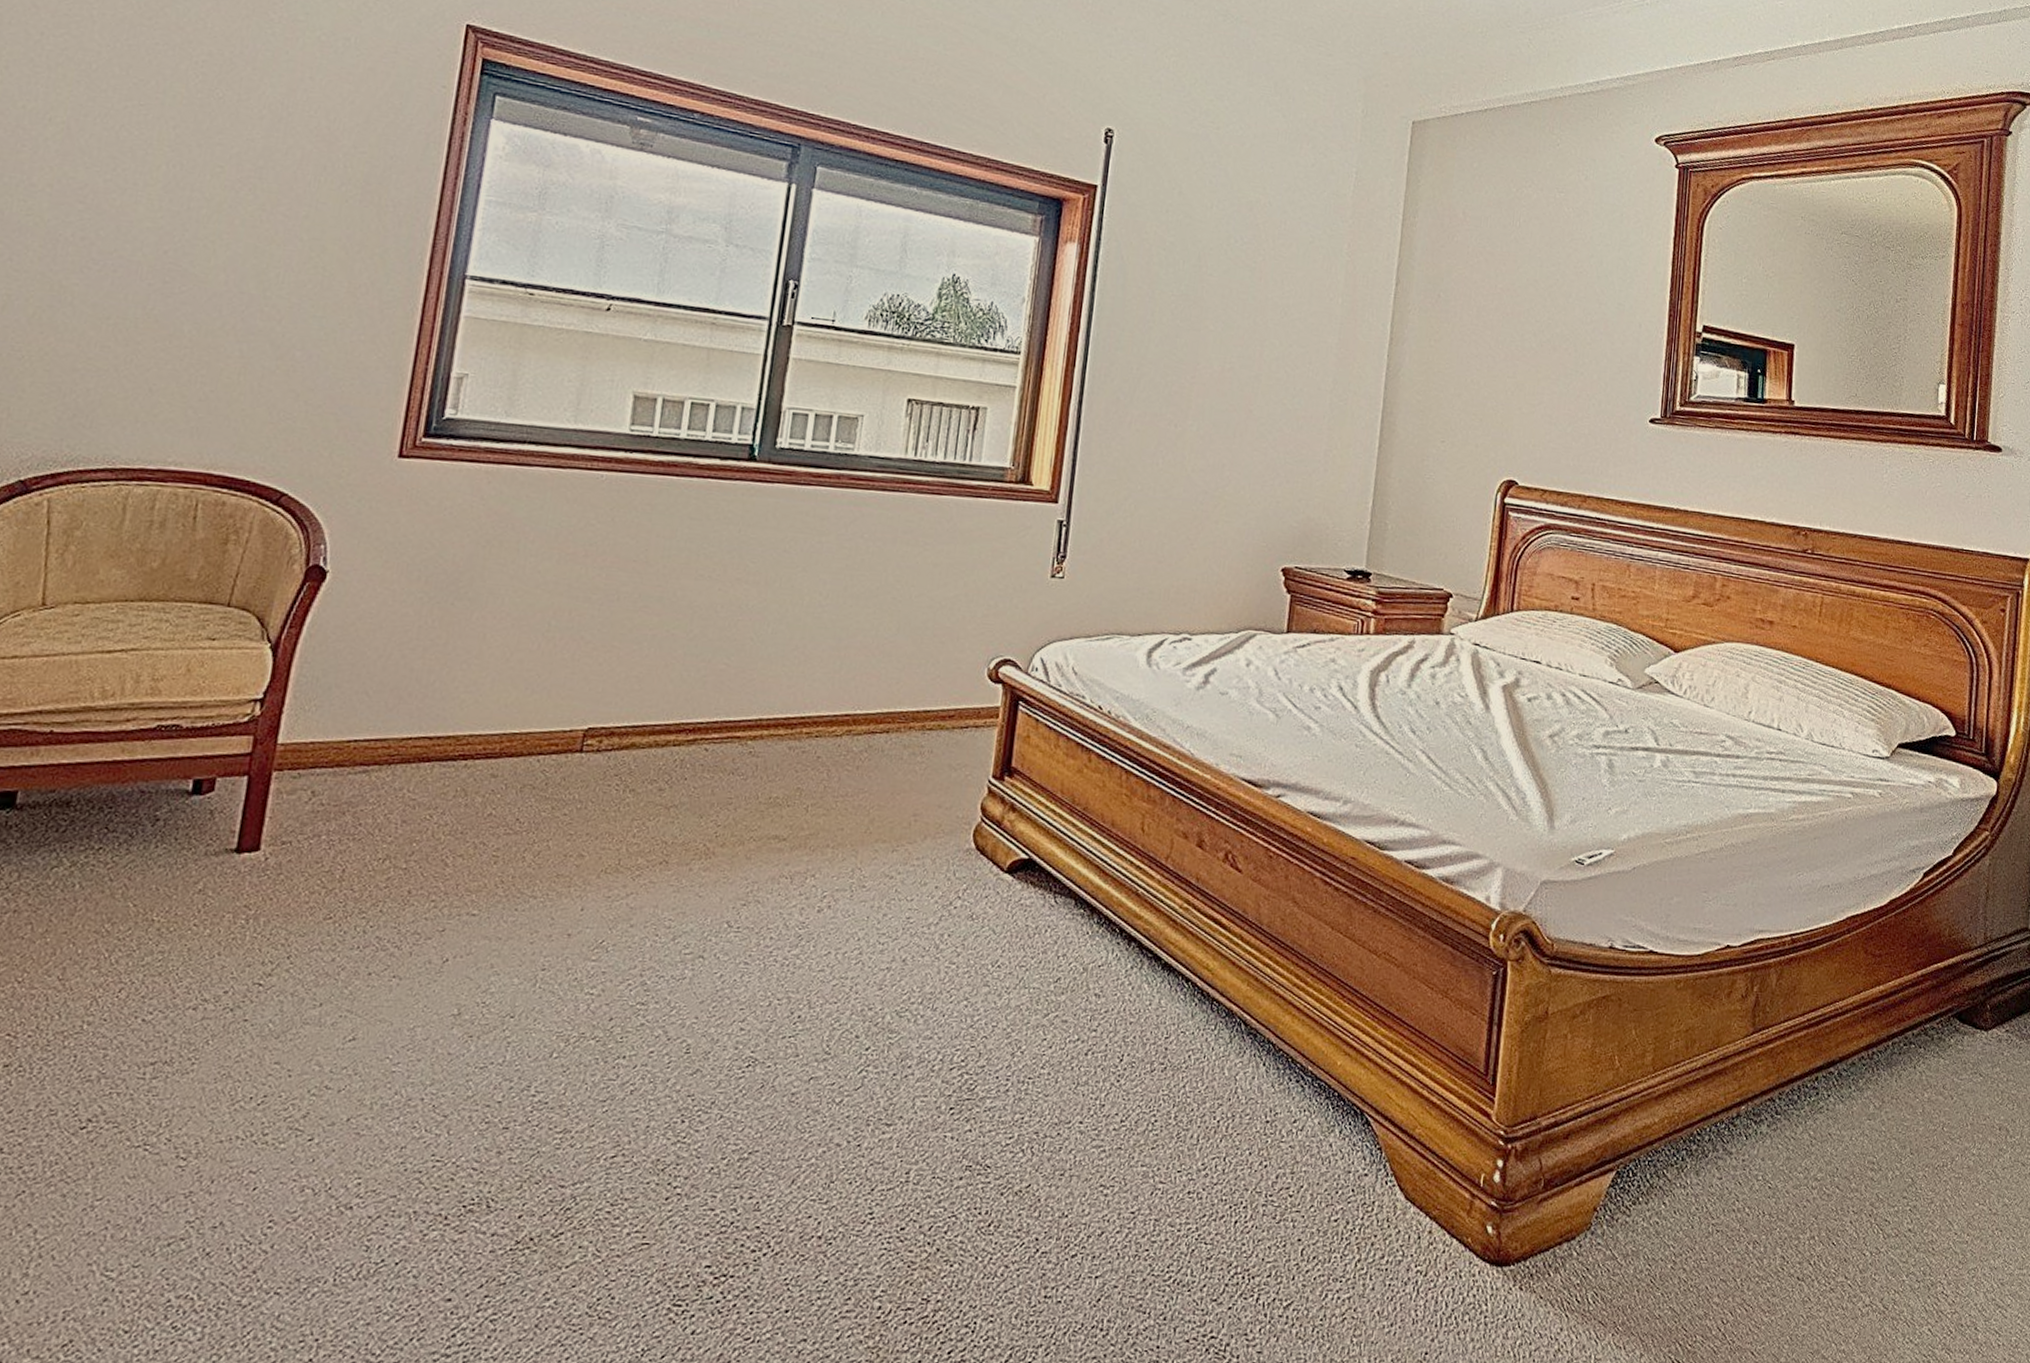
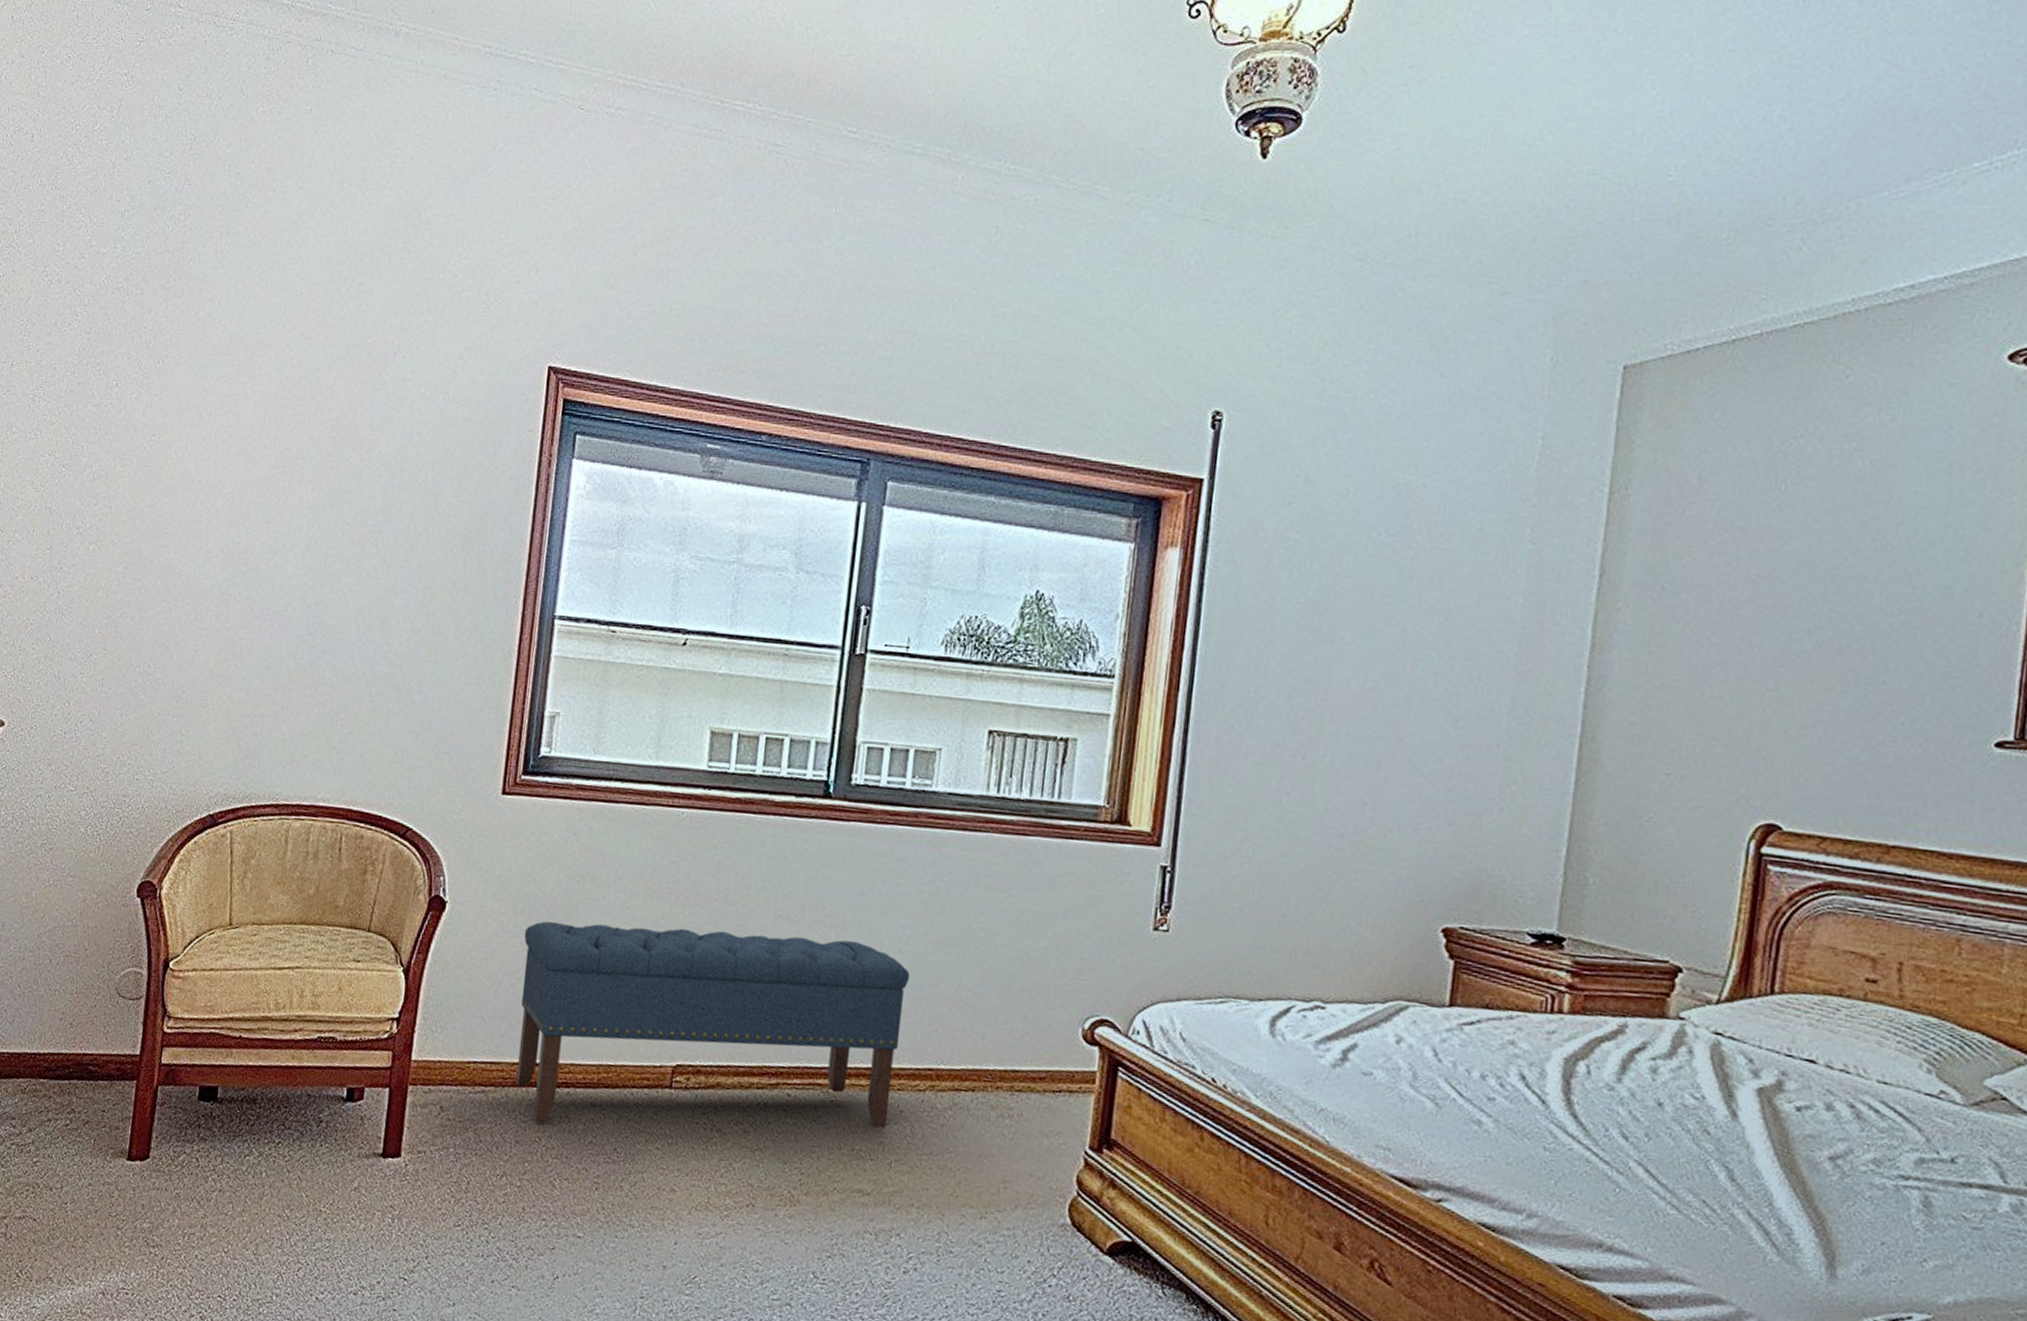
bench: none [405,588,830,797] -> present [516,921,910,1128]

